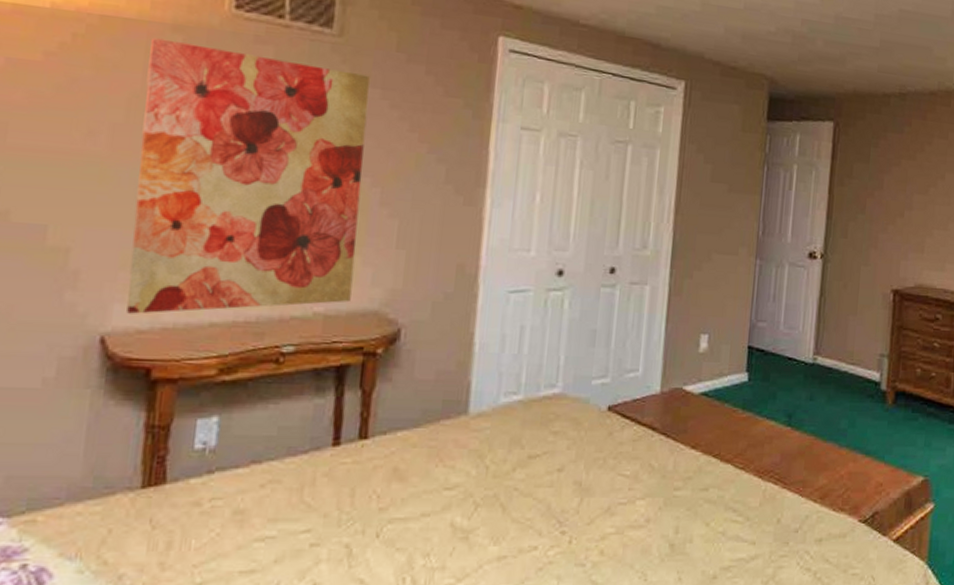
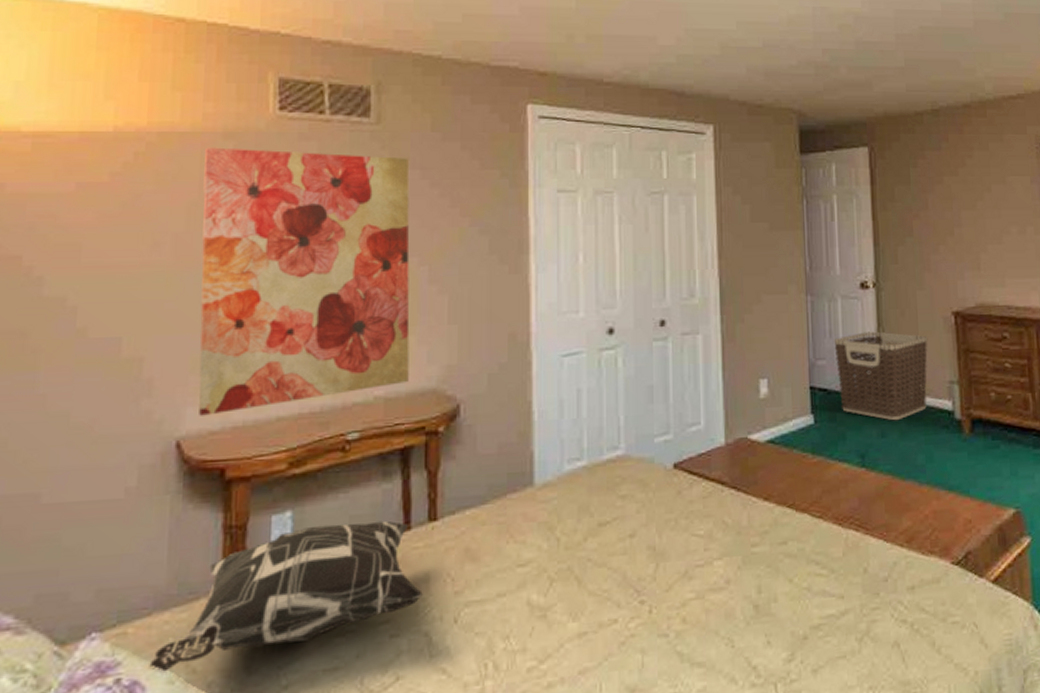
decorative pillow: none [58,433,347,561] -> present [149,520,423,672]
clothes hamper: none [776,299,866,386] -> present [834,331,928,421]

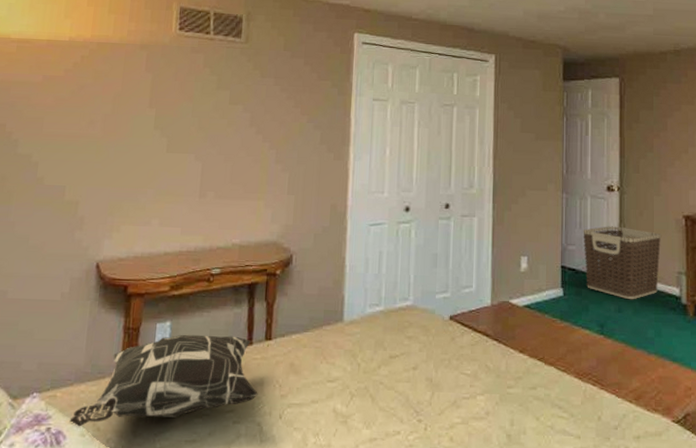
wall art: present [198,147,410,416] -> none [112,55,267,247]

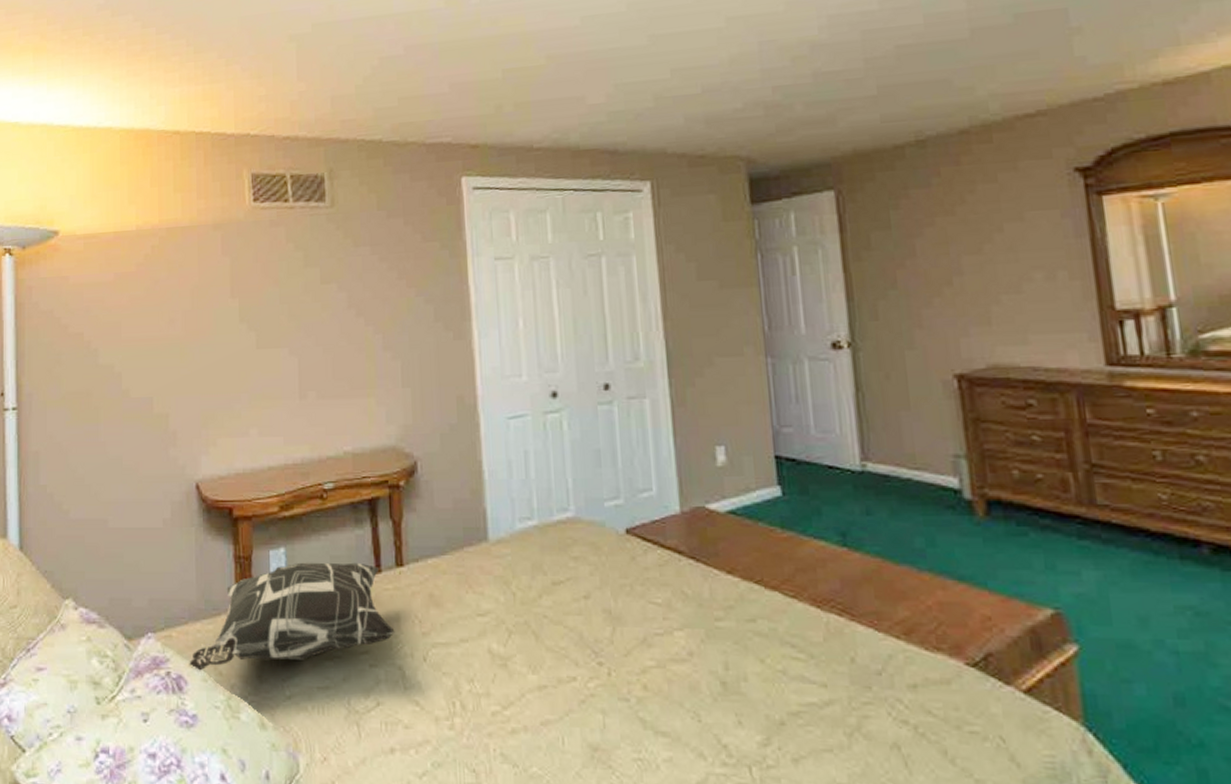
clothes hamper: present [583,226,662,300] -> none [801,396,924,497]

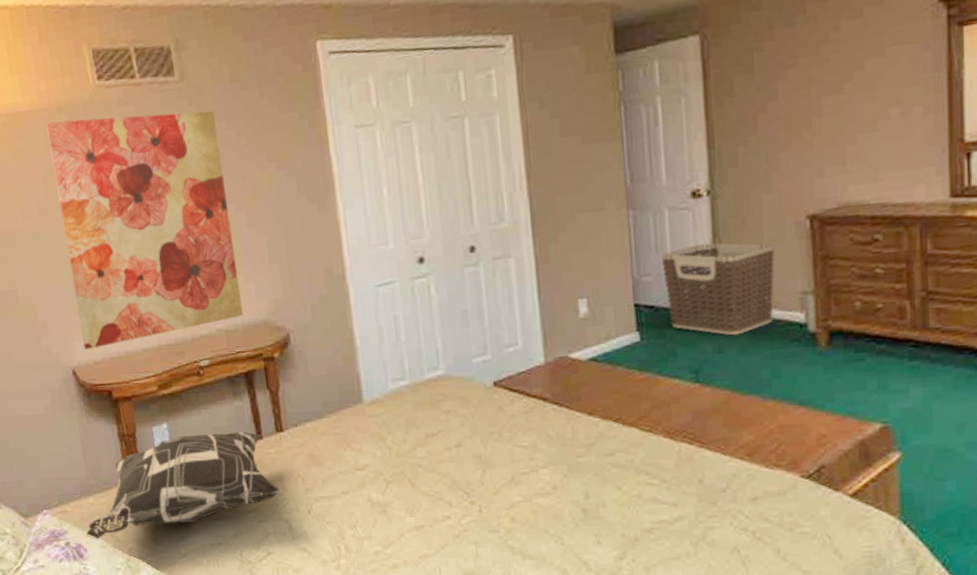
wall art: none [201,236,372,463] -> present [46,110,243,350]
clothes hamper: none [801,396,924,497] -> present [660,243,776,336]

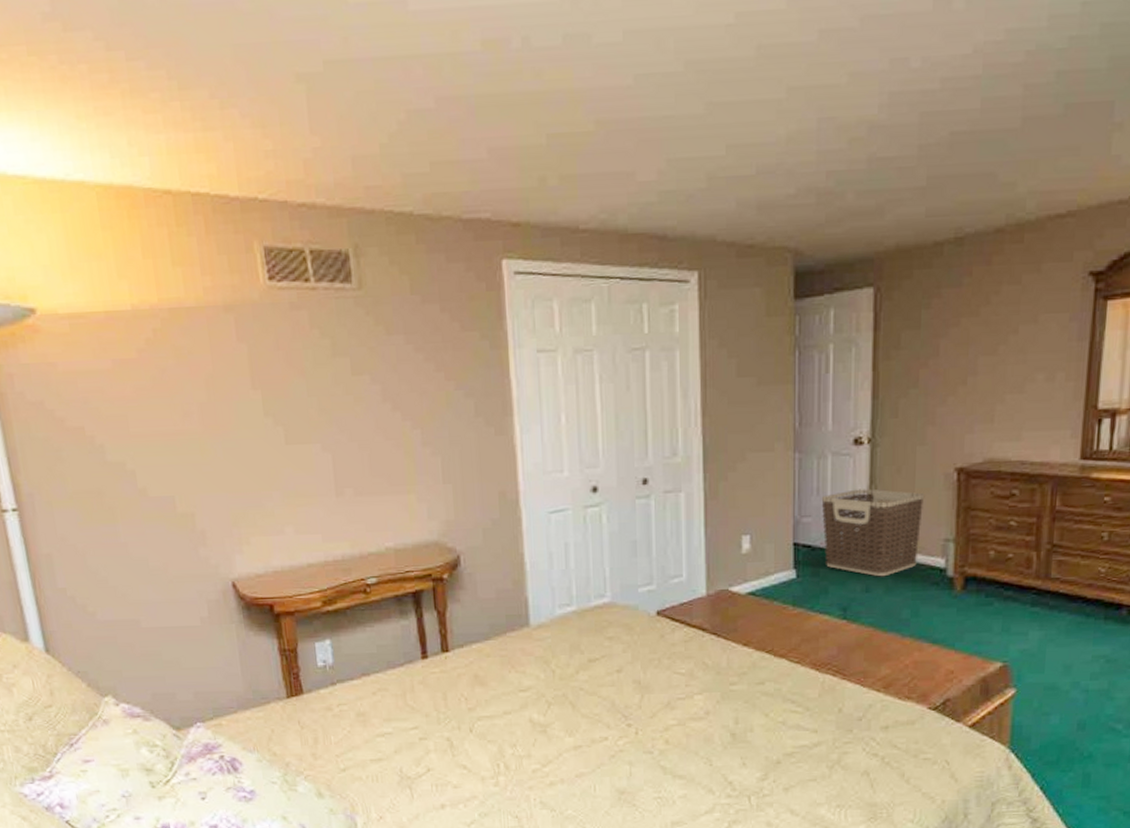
wall art: present [46,110,243,350] -> none [211,320,413,562]
decorative pillow: present [86,431,280,539] -> none [242,650,442,753]

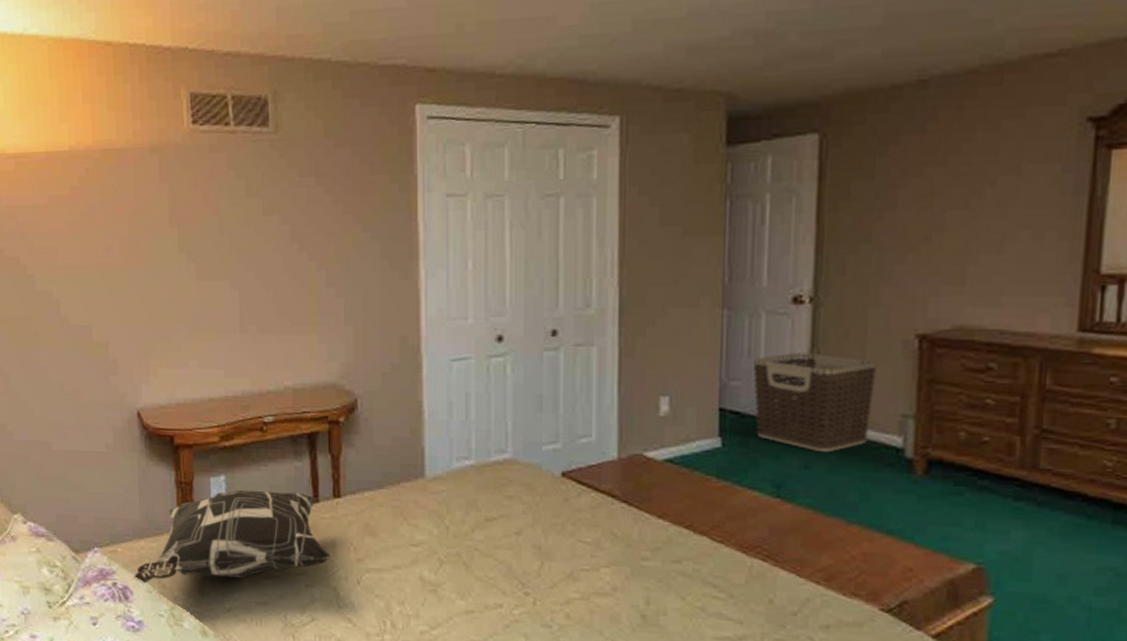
decorative pillow: none [242,650,442,753] -> present [134,489,331,583]

